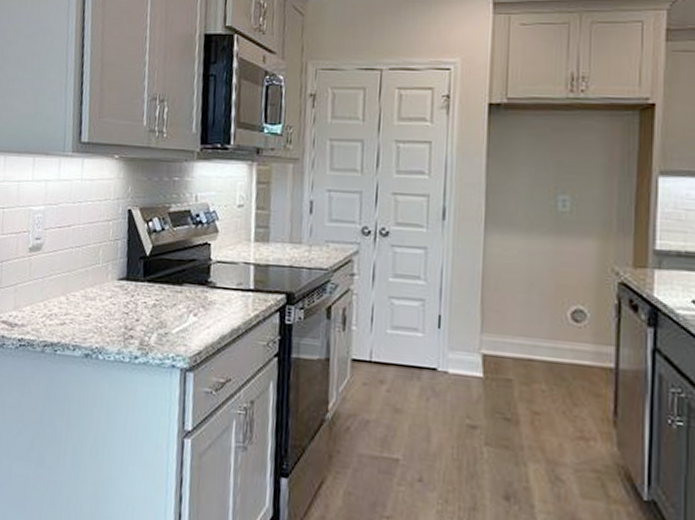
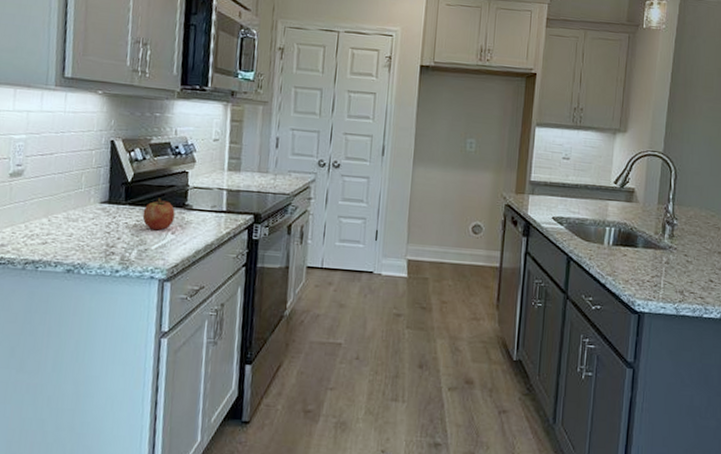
fruit: none [162,274,197,312] -> present [142,198,175,231]

